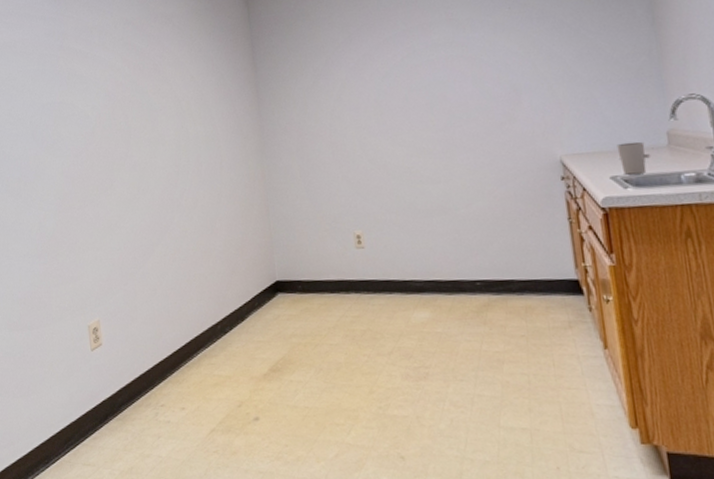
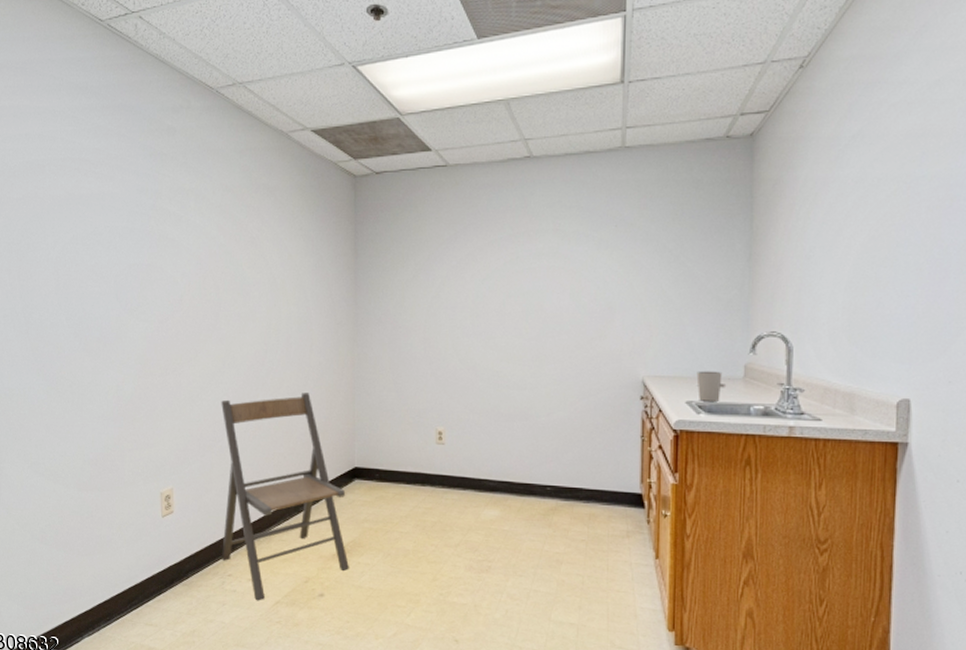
folding chair: none [139,210,282,431] -> present [221,393,349,601]

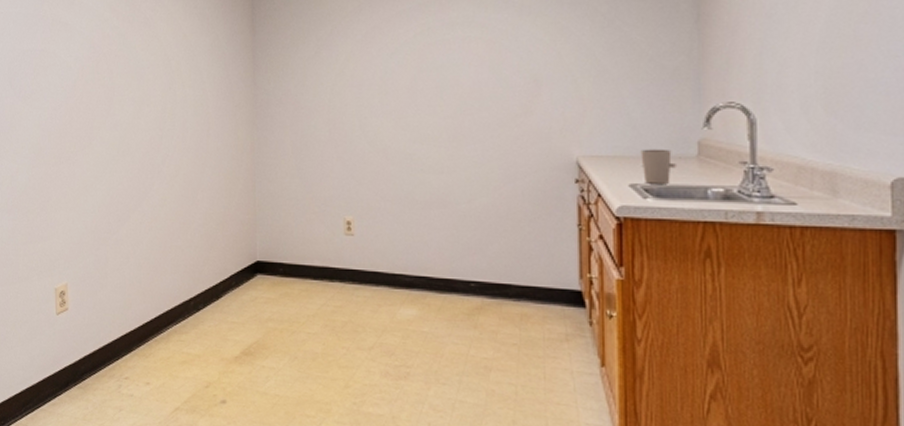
folding chair: present [221,393,349,601] -> none [116,180,253,407]

